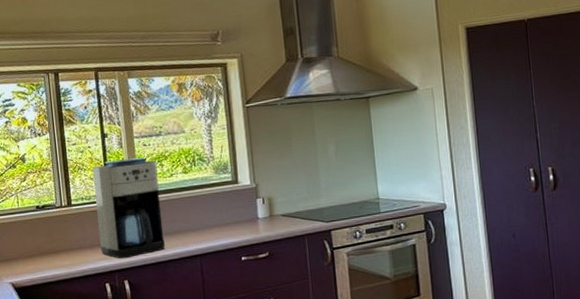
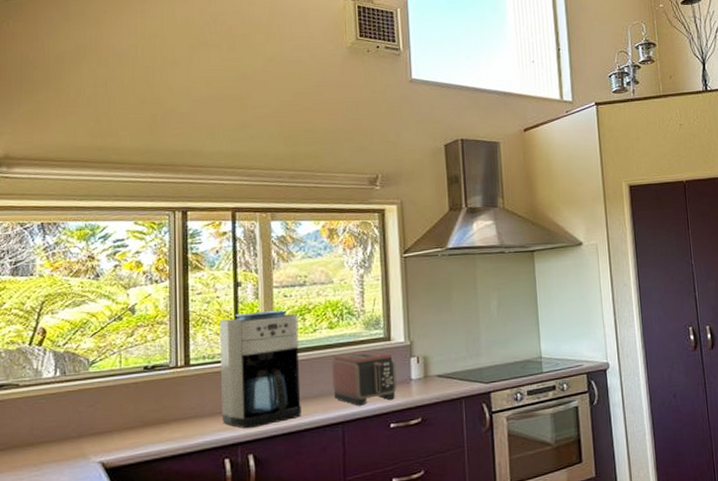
toaster: none [188,192,246,241] -> present [332,350,397,406]

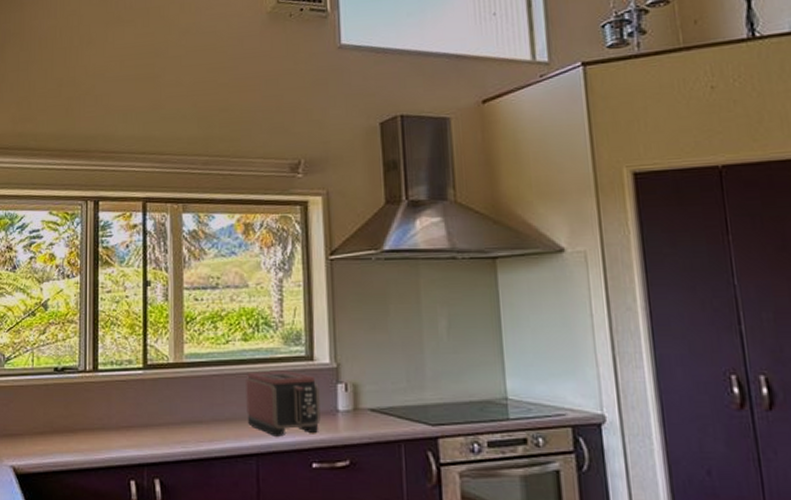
coffee maker: present [220,310,301,429] -> none [128,316,212,449]

